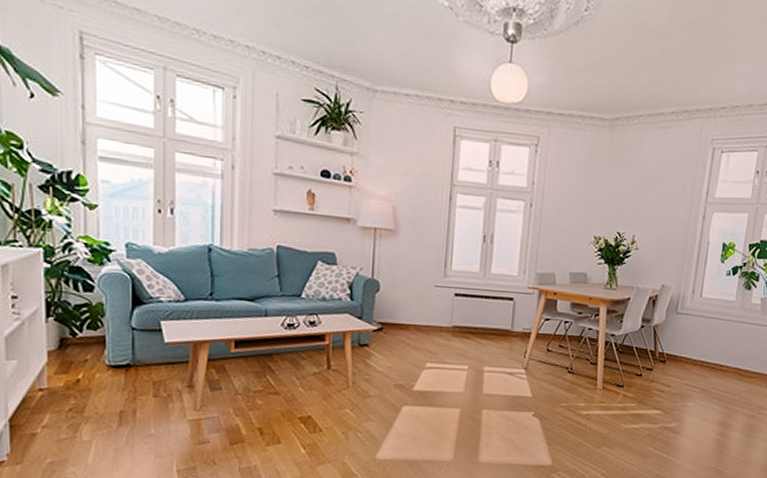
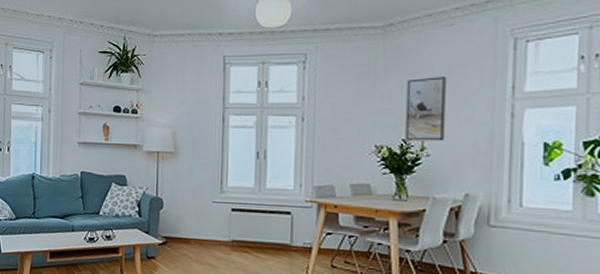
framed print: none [619,175,658,237] -> present [405,77,446,141]

